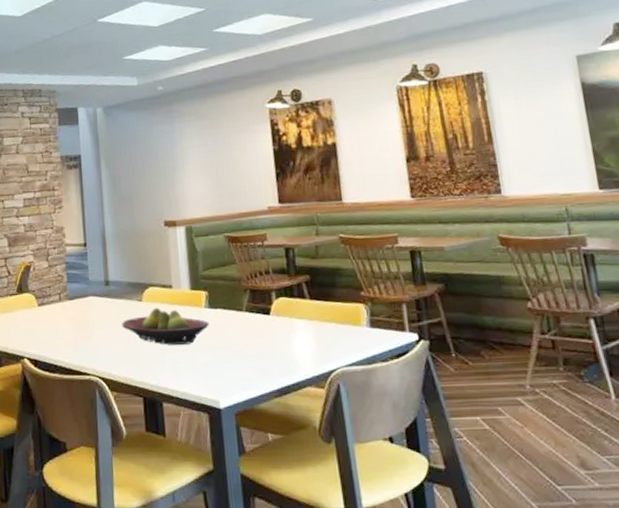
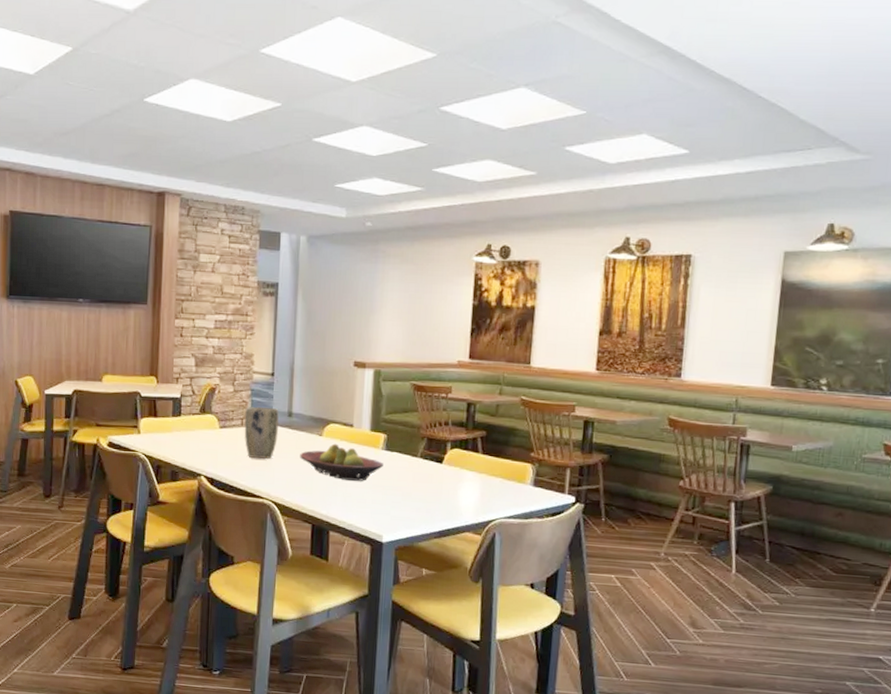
plant pot: none [61,279,97,333] -> present [244,407,279,459]

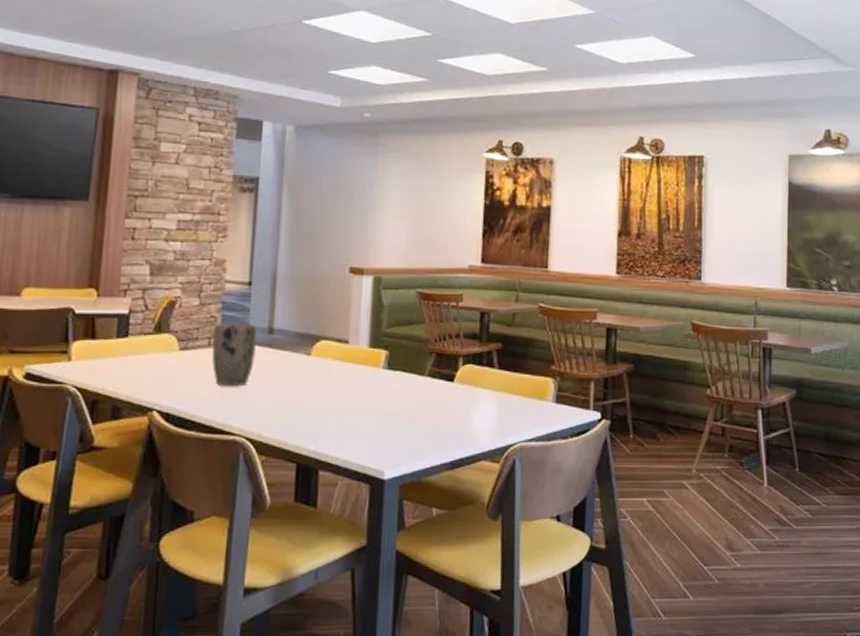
fruit bowl: present [300,443,384,481] -> none [282,363,385,407]

